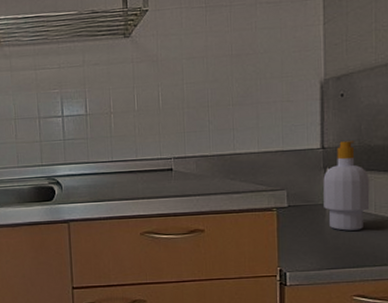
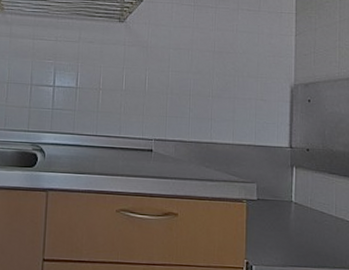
soap bottle: present [323,140,370,231] -> none [290,143,331,230]

